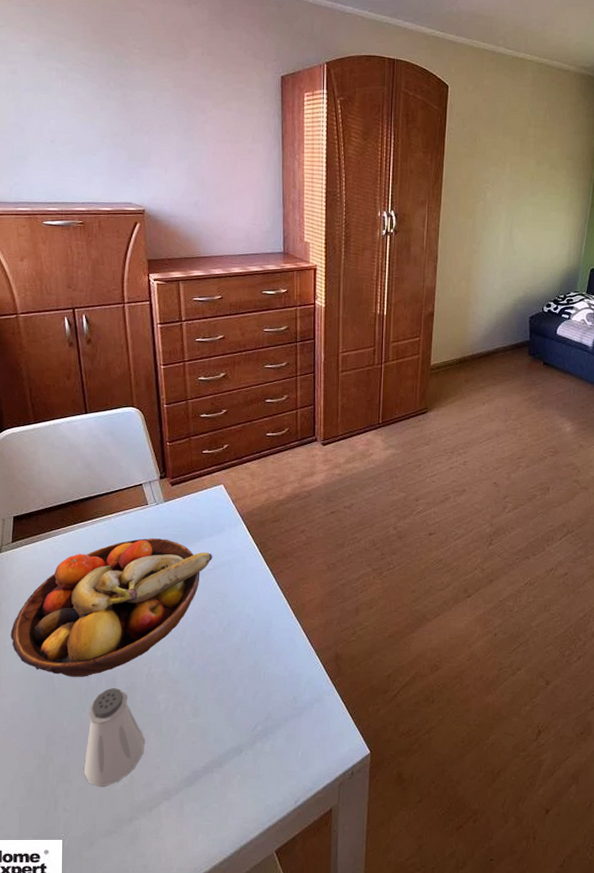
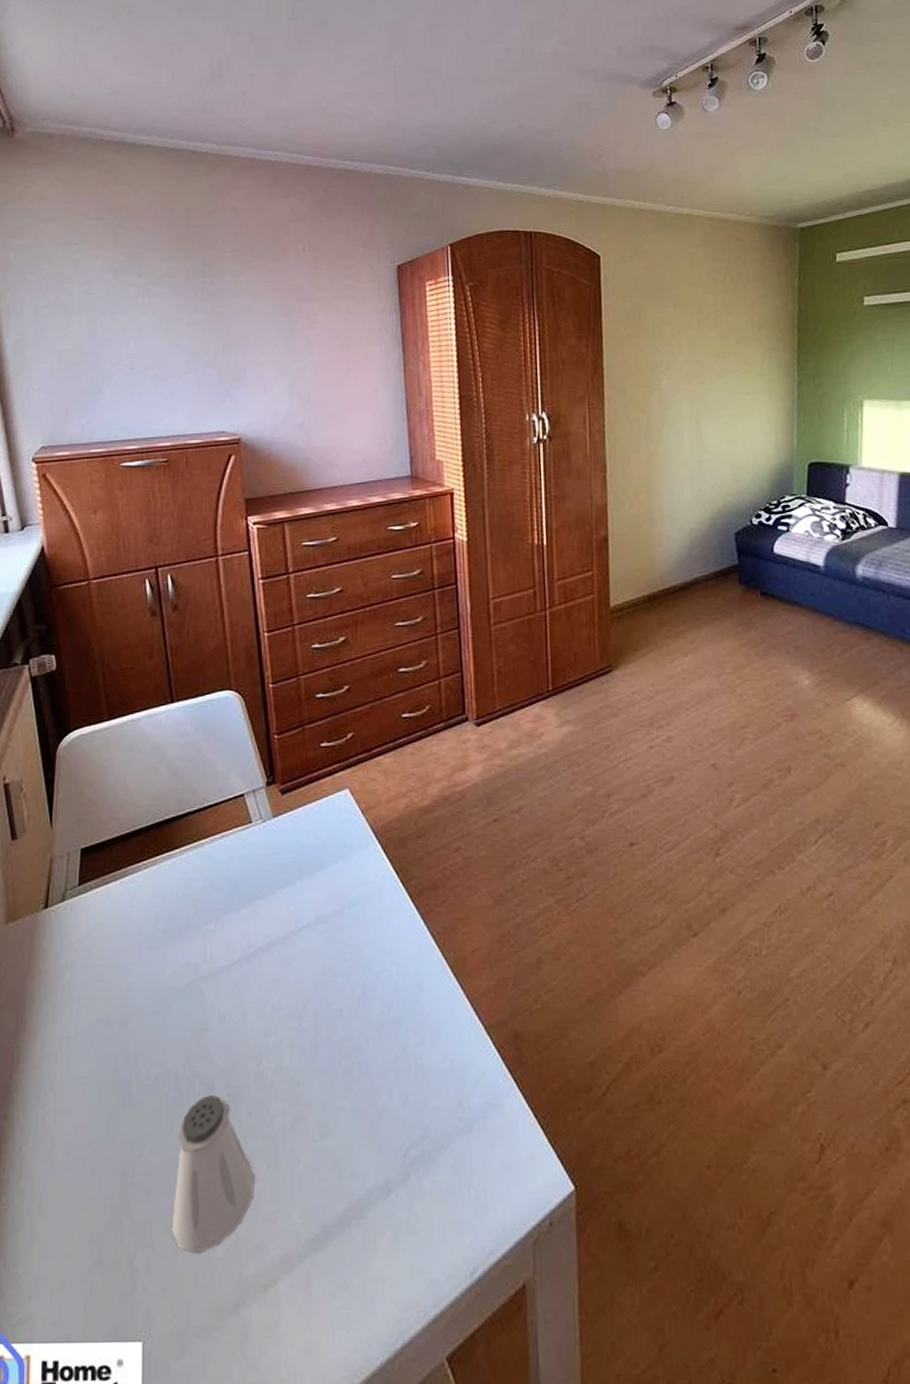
fruit bowl: present [10,537,213,677] -> none [75,869,339,1080]

